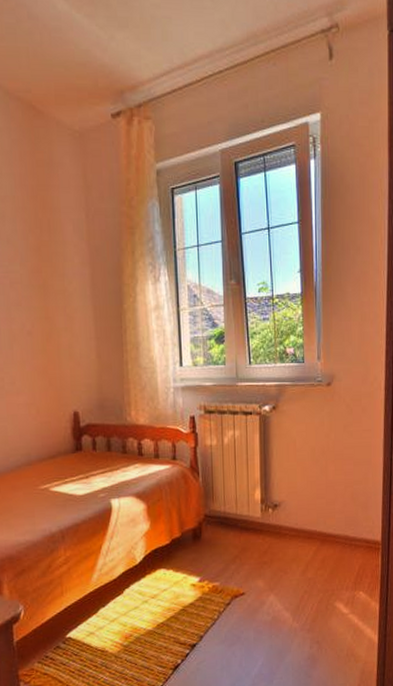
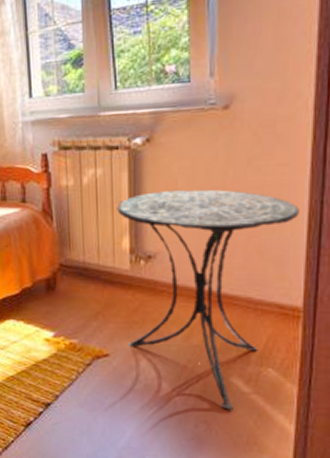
side table: none [251,449,377,630] -> present [117,189,299,410]

